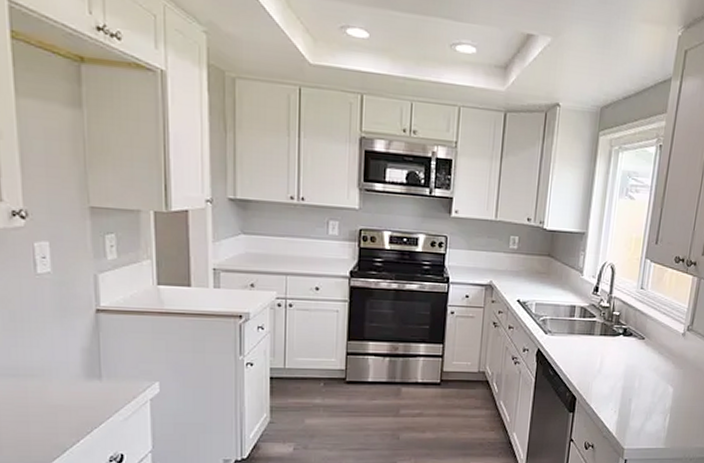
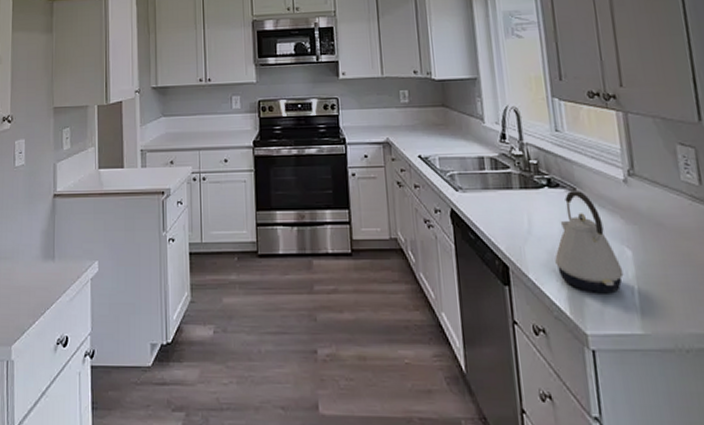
kettle: none [614,340,663,419] -> present [555,191,624,292]

